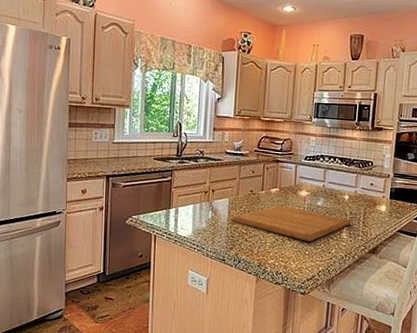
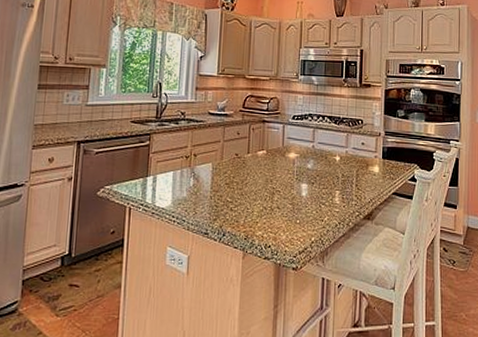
chopping board: present [230,204,352,242] -> none [214,168,344,209]

